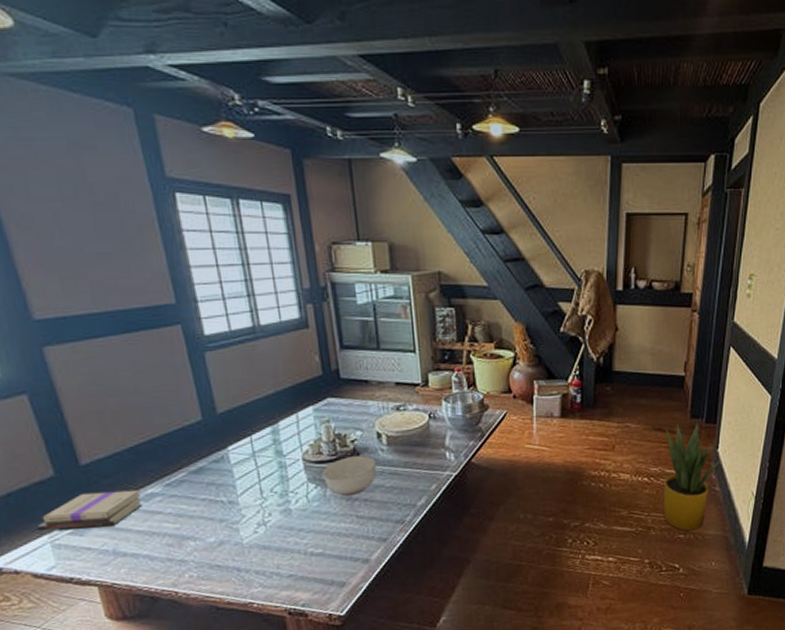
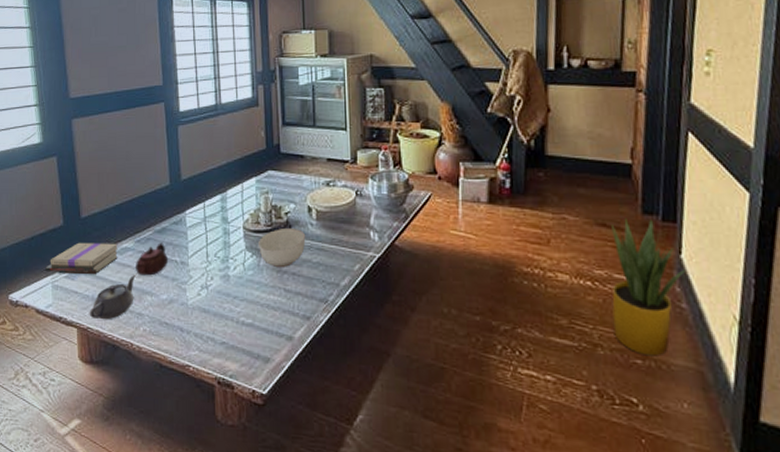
teapot: none [111,522,173,573] -> present [89,275,136,320]
teapot: none [168,483,211,521] -> present [136,242,168,276]

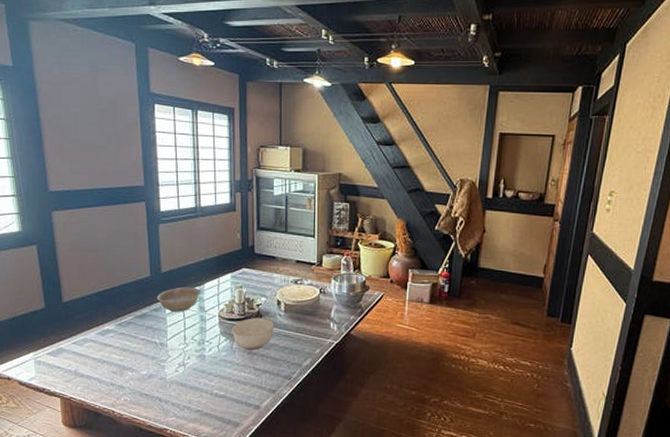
books: present [45,242,118,274] -> none [27,324,100,352]
teapot: present [89,275,136,320] -> none [72,354,117,392]
teapot: present [136,242,168,276] -> none [117,326,148,354]
ceramic bowl: none [176,195,224,225] -> present [156,287,202,312]
planter: present [612,218,686,356] -> none [516,319,574,421]

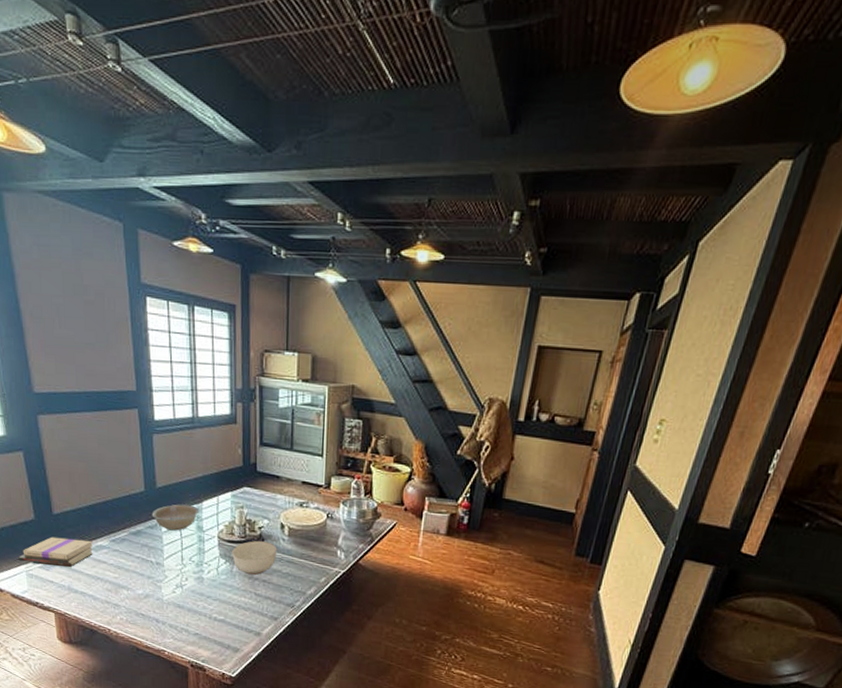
books: none [27,324,100,352] -> present [18,536,93,567]

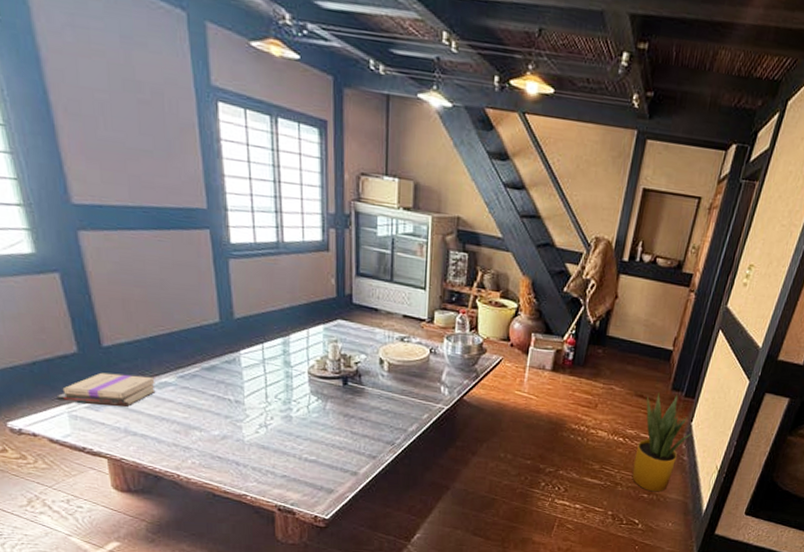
ceramic bowl: present [151,504,200,531] -> none [228,336,287,366]
bowl: present [232,540,278,576] -> none [325,376,376,413]
planter: none [533,558,601,666] -> present [631,392,693,492]

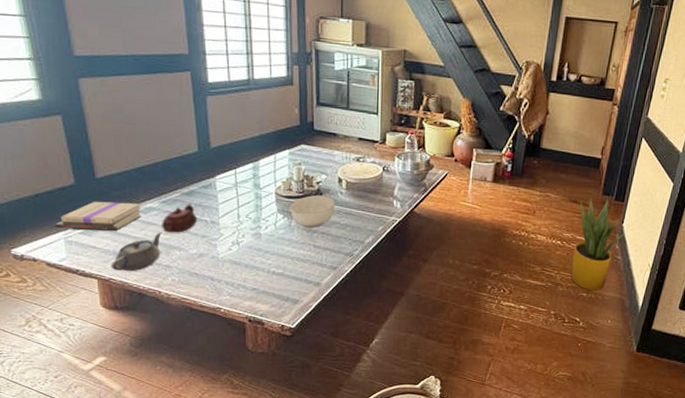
teapot: none [122,410,180,452] -> present [110,232,162,272]
teapot: none [179,380,219,412] -> present [162,204,197,233]
bowl: none [325,376,376,413] -> present [290,194,336,228]

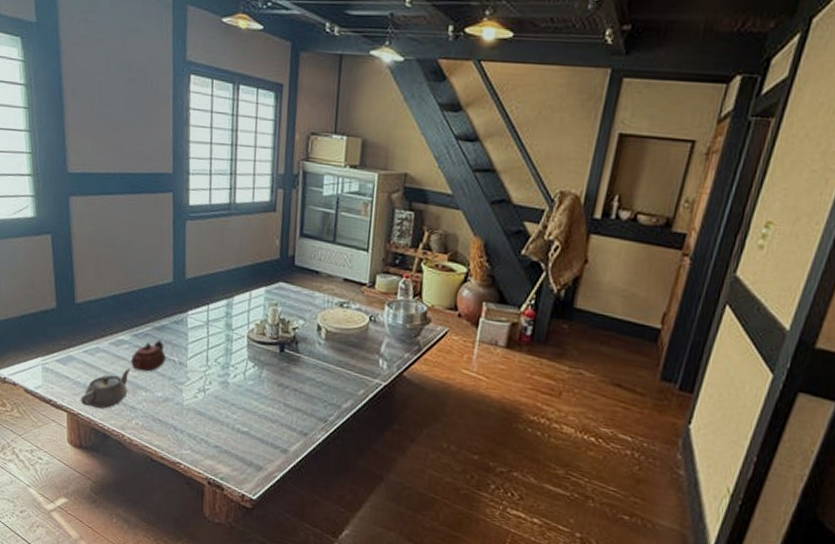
books: present [55,201,141,231] -> none [35,328,114,362]
bowl: present [290,194,336,228] -> none [261,343,312,383]
planter: present [571,197,625,291] -> none [607,382,692,515]

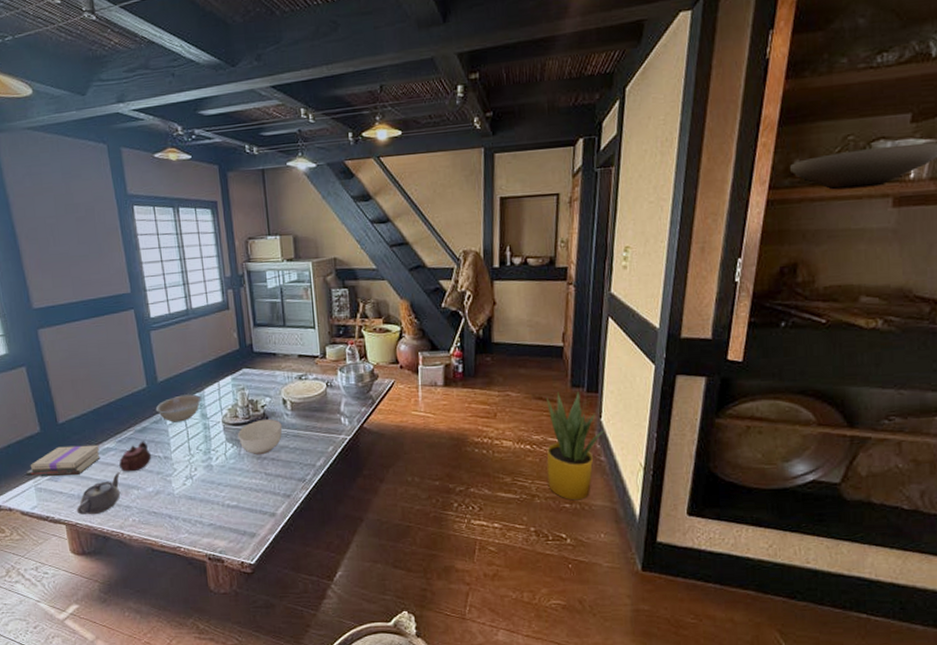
books: none [35,328,114,362] -> present [26,444,100,478]
ceramic bowl: none [178,297,230,328] -> present [155,394,202,423]
bowl: none [261,343,312,383] -> present [238,418,283,455]
planter: none [607,382,692,515] -> present [546,391,605,501]

